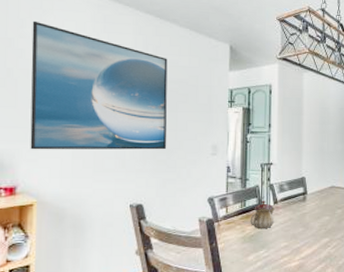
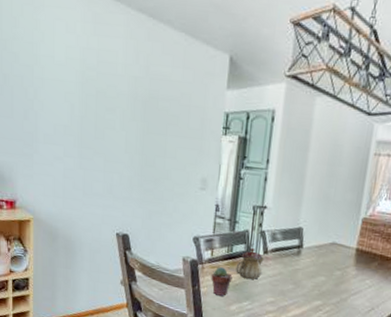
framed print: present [30,20,168,150] -> none [25,19,159,178]
potted succulent: none [227,222,248,249] -> present [211,267,233,296]

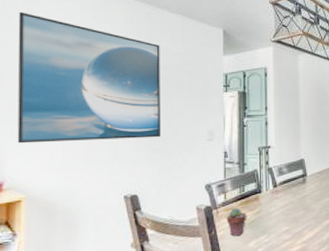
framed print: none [25,19,159,178] -> present [17,11,162,144]
teapot: present [236,248,264,280] -> none [249,185,275,215]

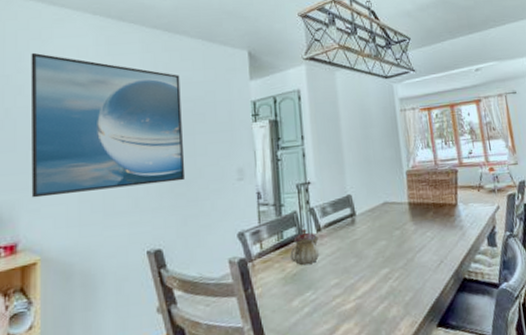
potted succulent: present [226,208,247,236] -> none [264,259,289,294]
teapot: none [249,185,275,215] -> present [290,229,320,266]

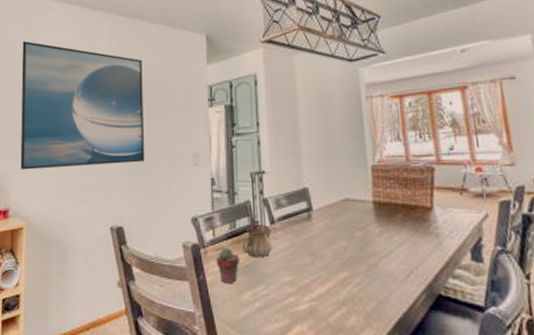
potted succulent: none [264,259,289,294] -> present [216,248,240,283]

